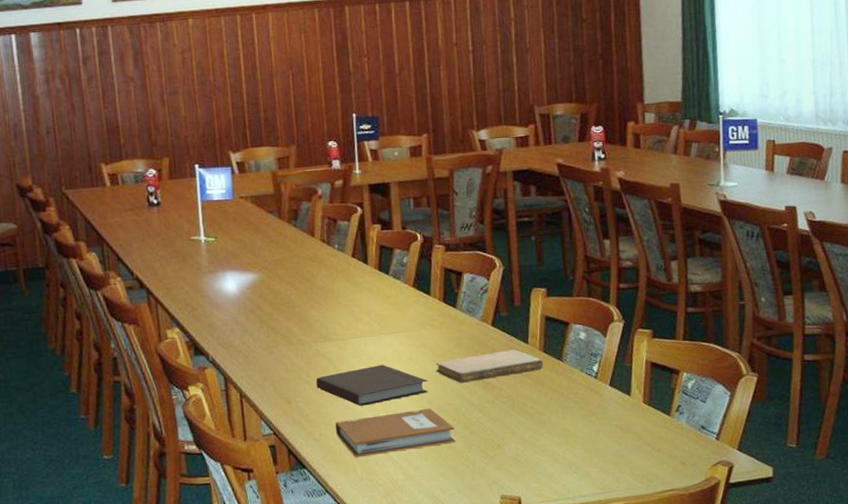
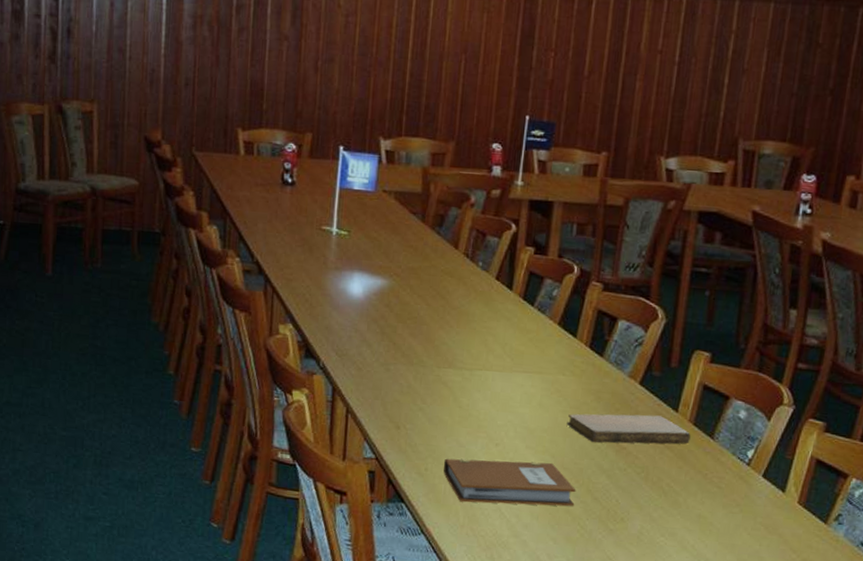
notebook: present [316,364,429,406] -> none [431,404,556,447]

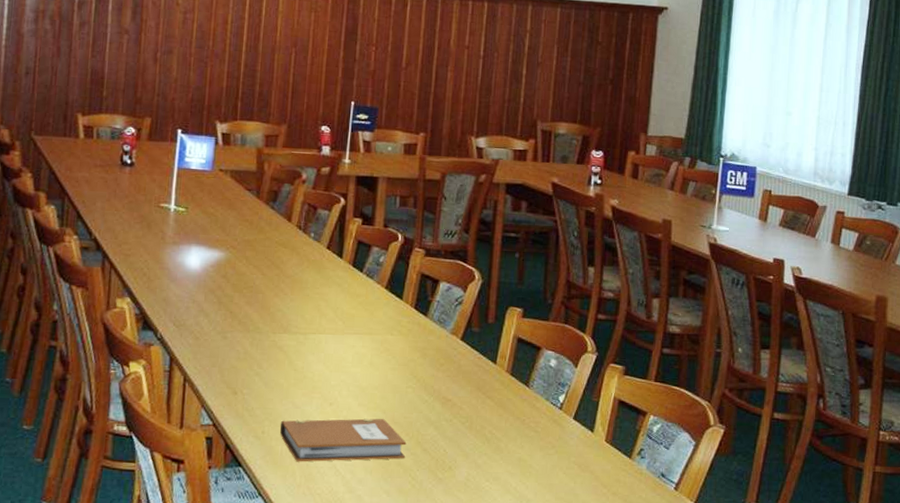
notebook: present [566,413,691,444] -> none [396,368,508,397]

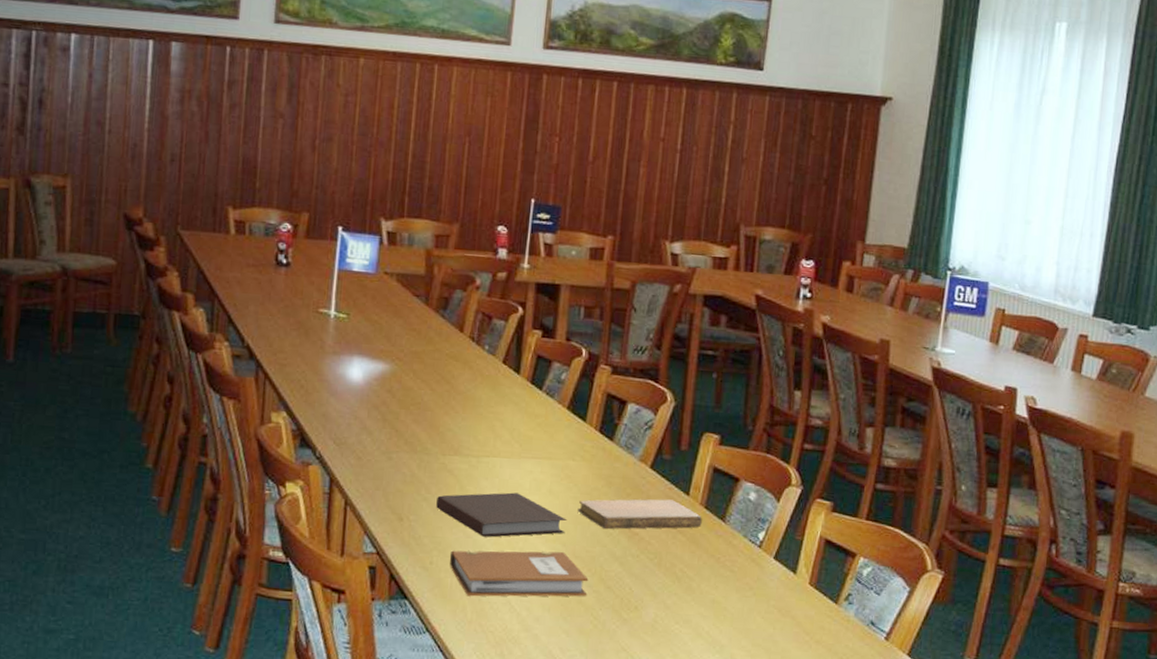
notebook: none [267,365,386,407] -> present [436,492,566,538]
notebook: none [396,368,508,397] -> present [577,499,702,530]

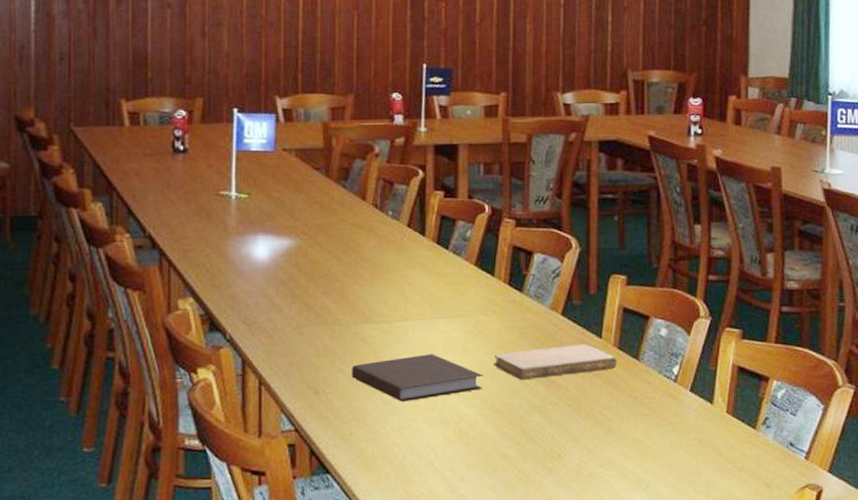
notebook: present [450,550,589,597] -> none [370,407,510,464]

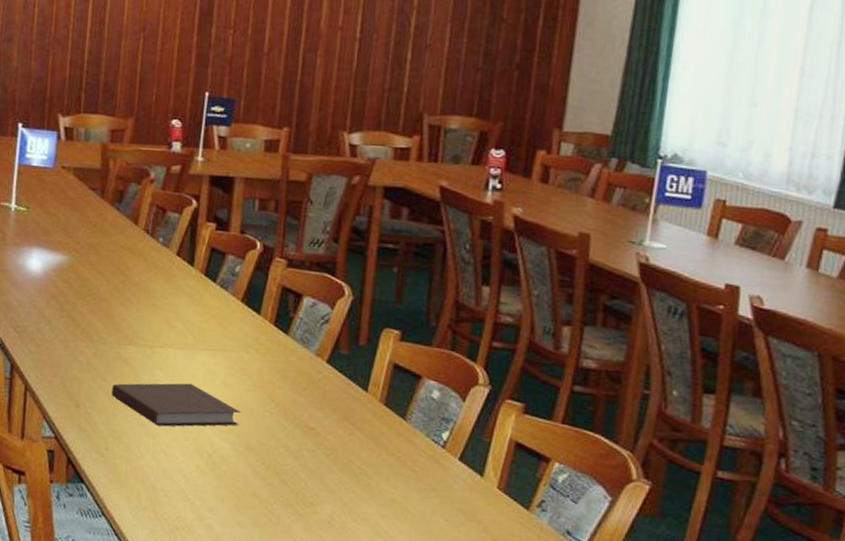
notebook: present [493,344,617,381] -> none [251,393,382,425]

